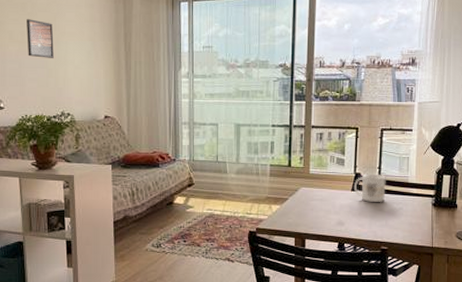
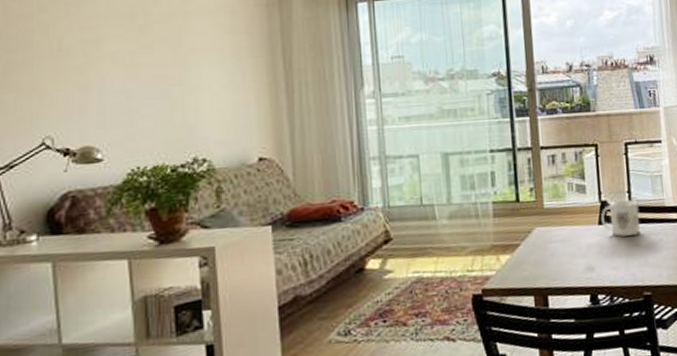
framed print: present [27,19,54,58] -> none [137,34,179,86]

